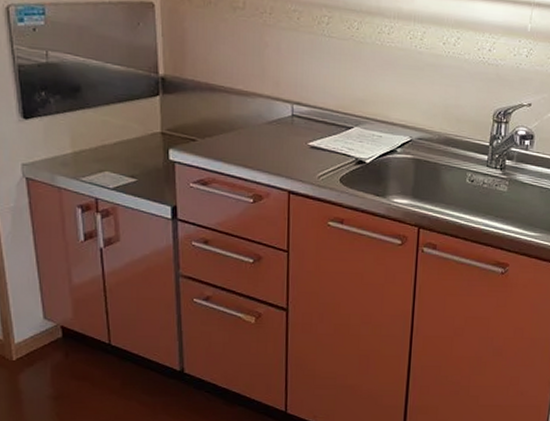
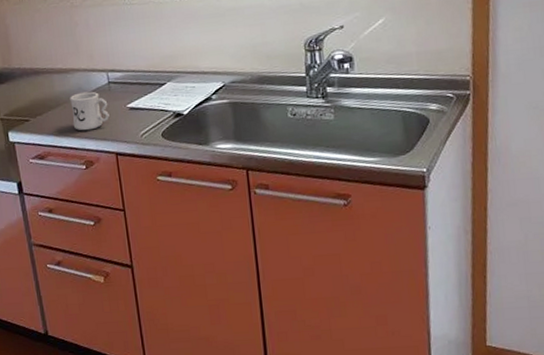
mug: none [246,120,288,163] -> present [70,91,110,131]

